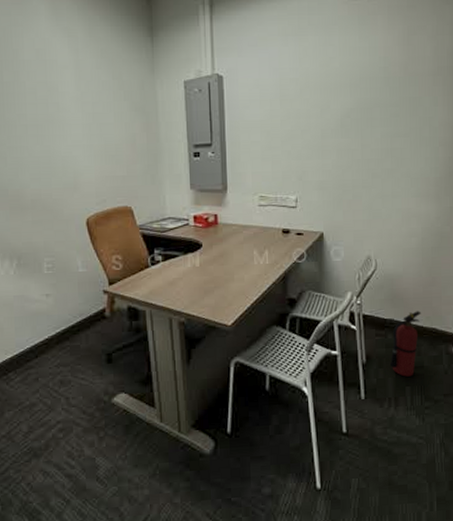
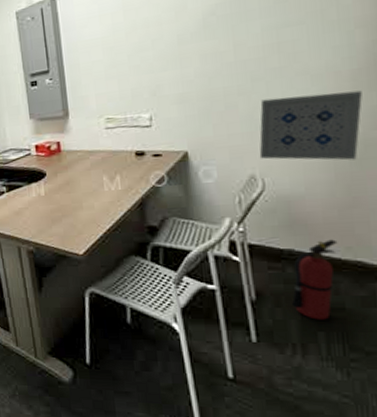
wall art: none [374,193,441,248] -> present [259,90,362,161]

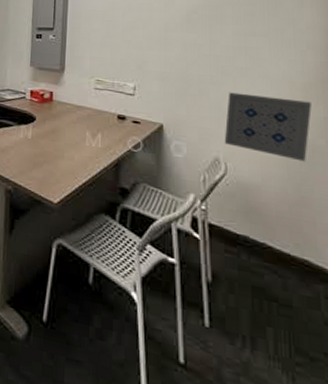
fire extinguisher: present [292,239,338,320] -> none [245,233,288,315]

